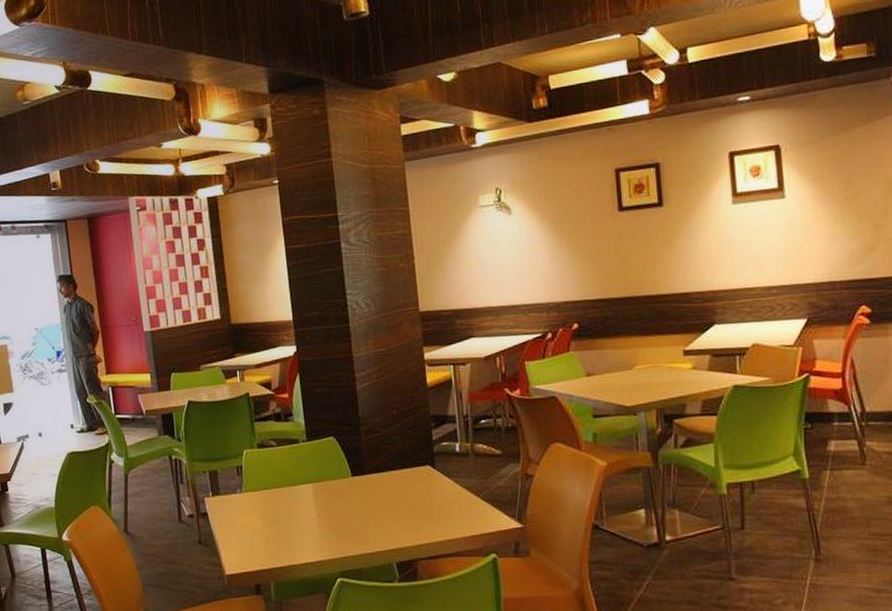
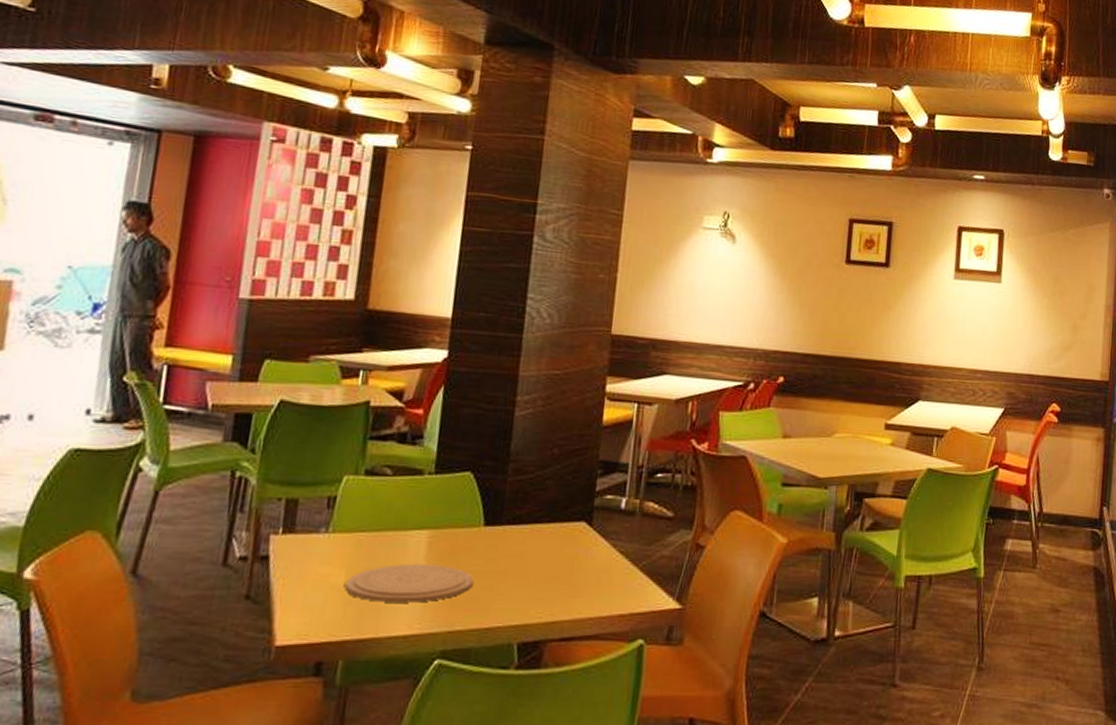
plate: none [262,508,353,539] -> present [345,563,473,603]

